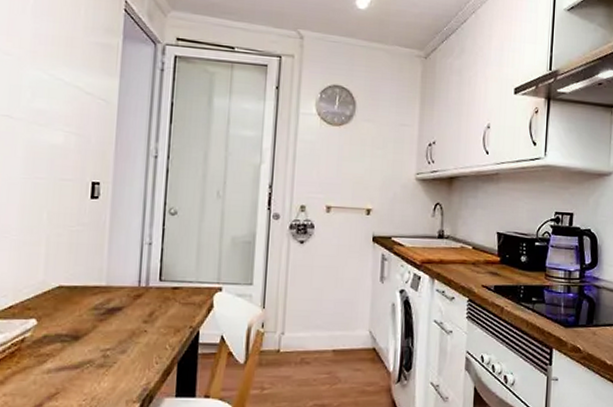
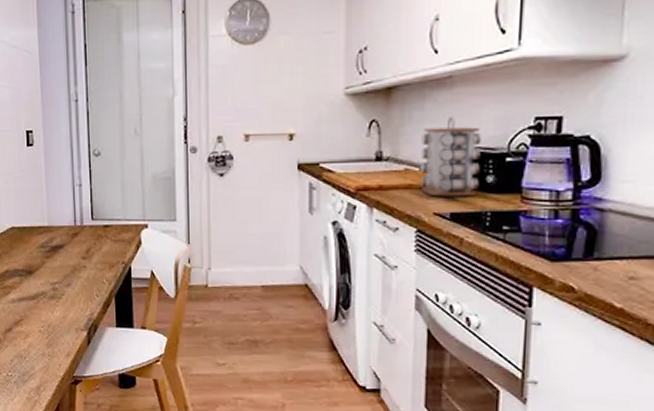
spice rack: none [472,206,518,273] -> present [420,116,481,197]

